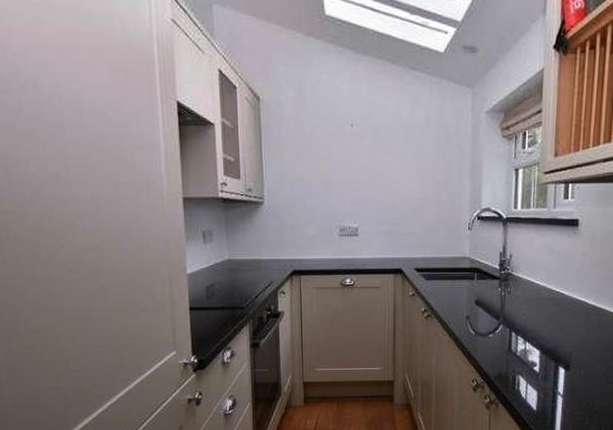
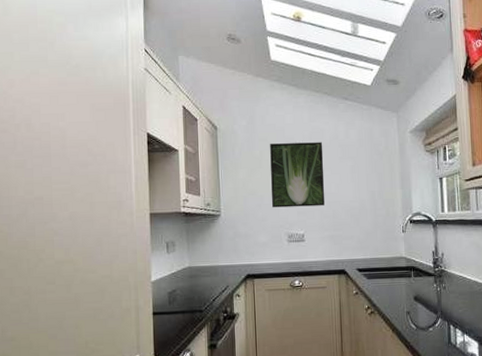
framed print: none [322,120,384,197] -> present [270,142,324,208]

